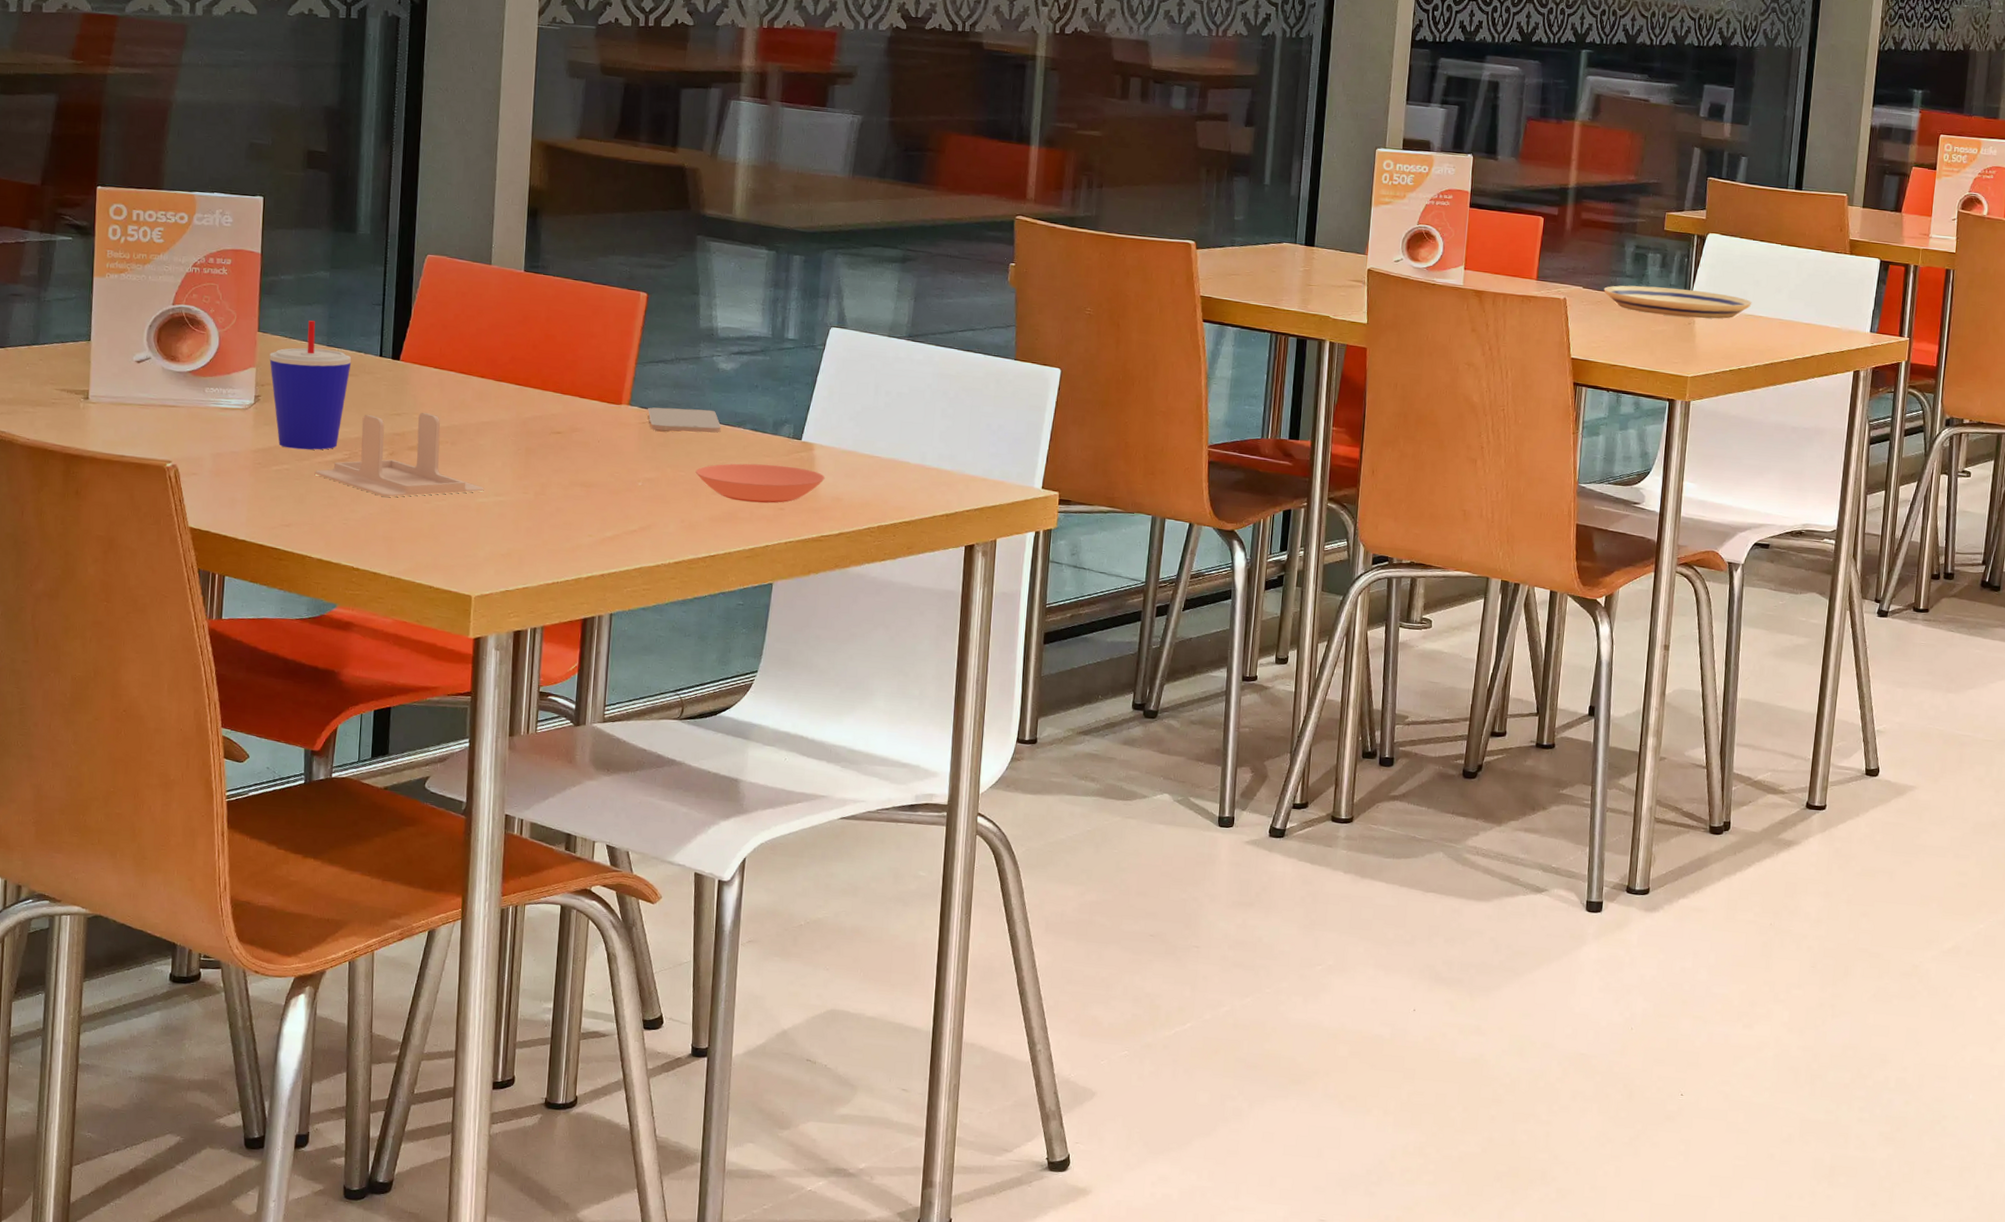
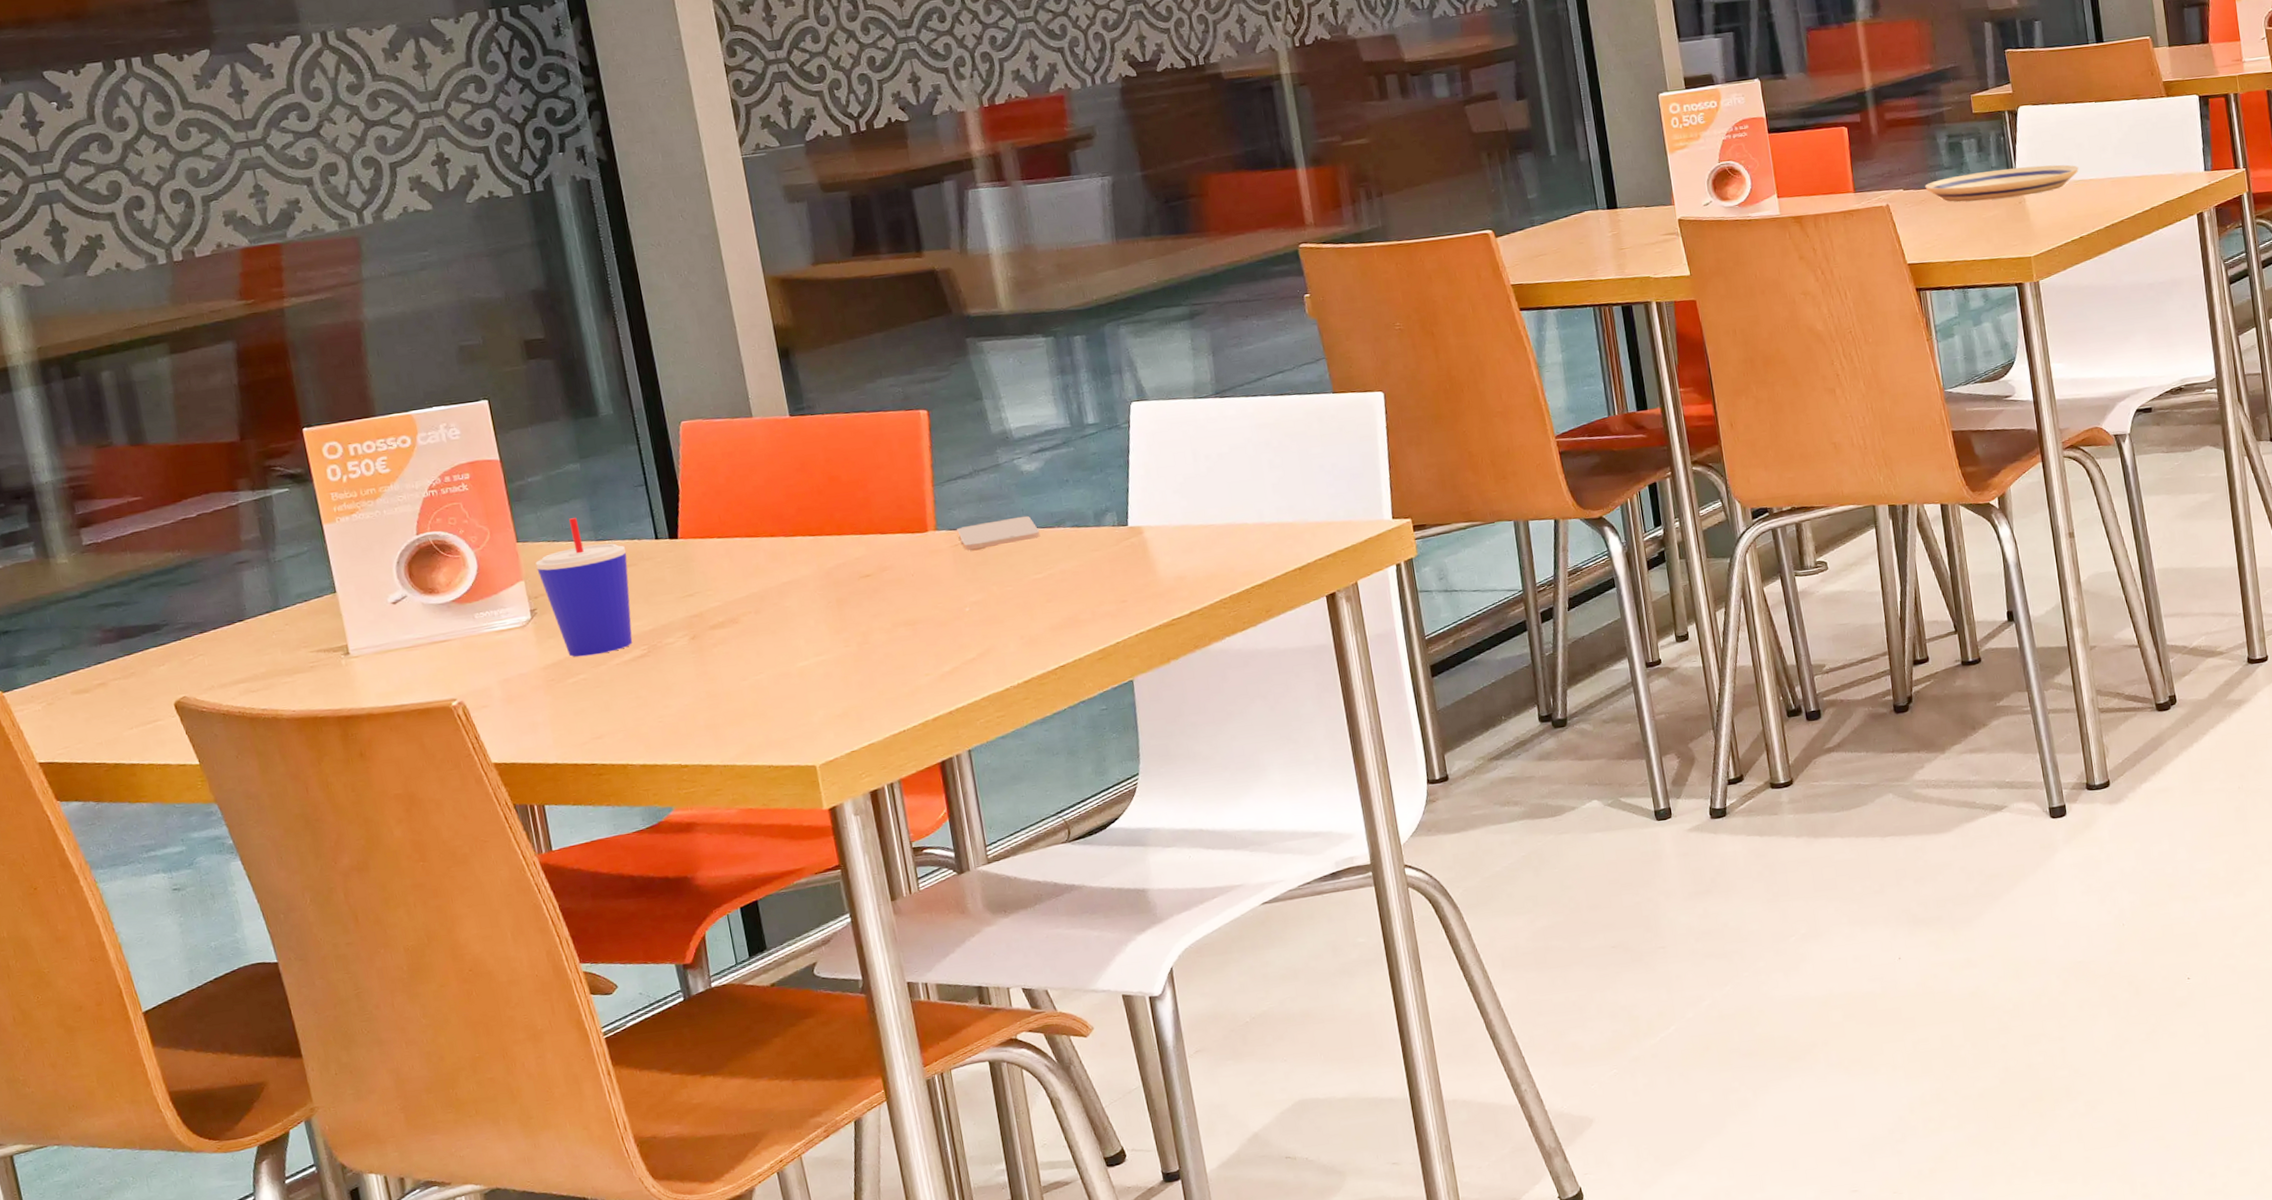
napkin holder: present [314,412,484,497] -> none [615,586,803,685]
saucer: present [695,463,825,503] -> none [1023,554,1162,604]

